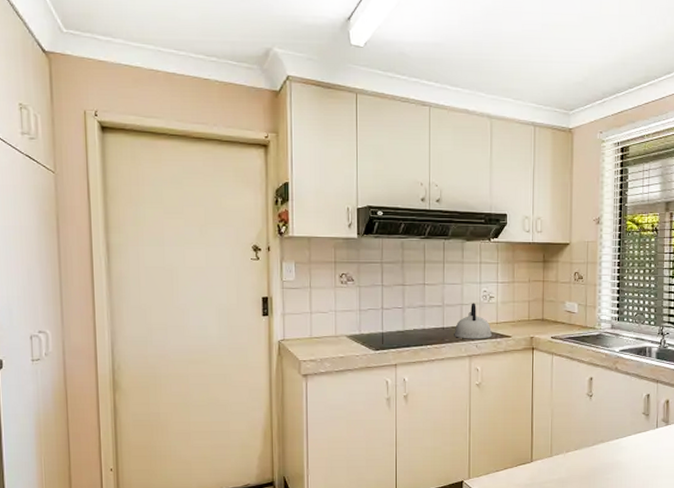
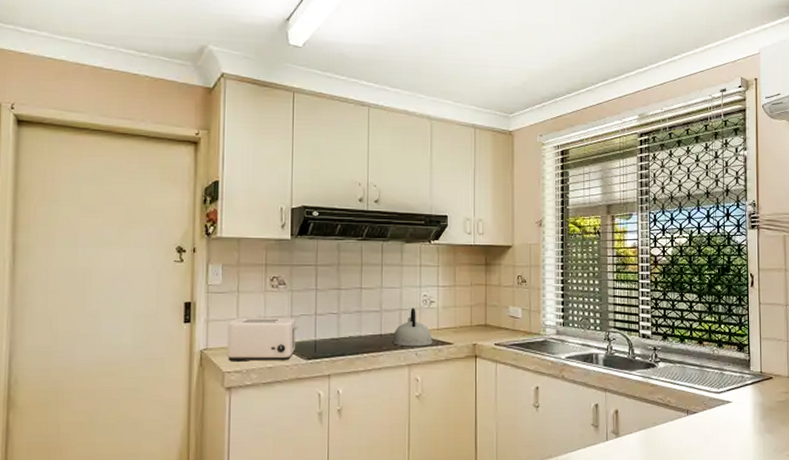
toaster: none [301,311,366,352] -> present [226,317,298,362]

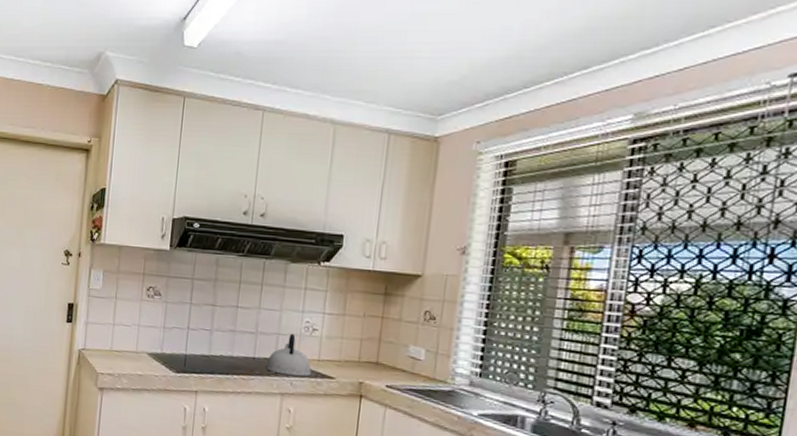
toaster: present [226,317,298,362] -> none [101,322,170,371]

